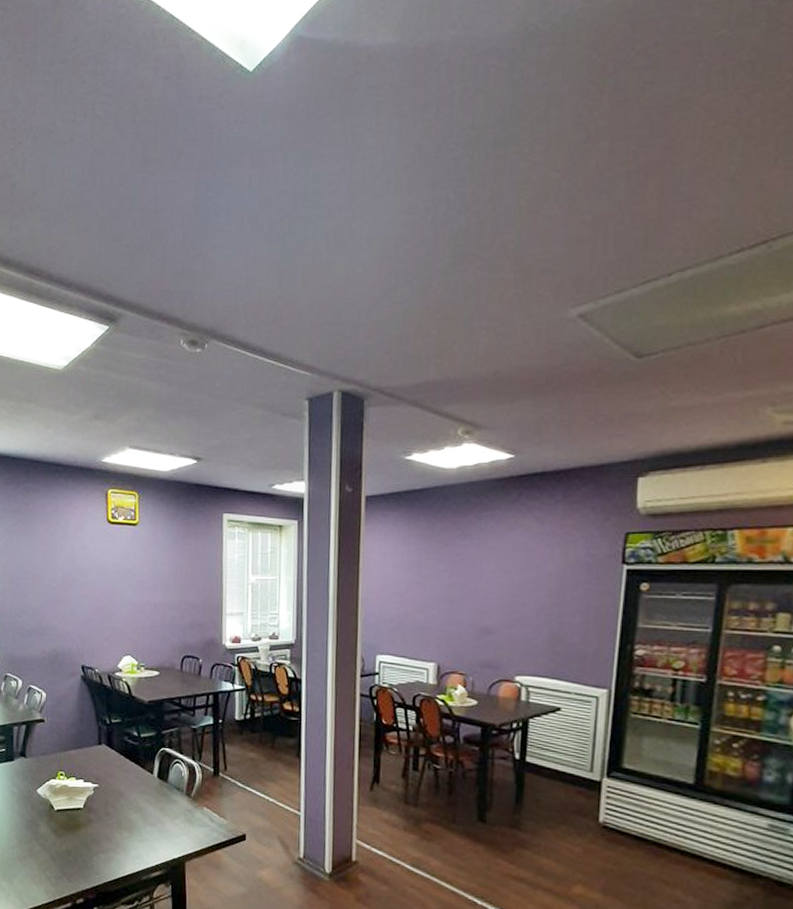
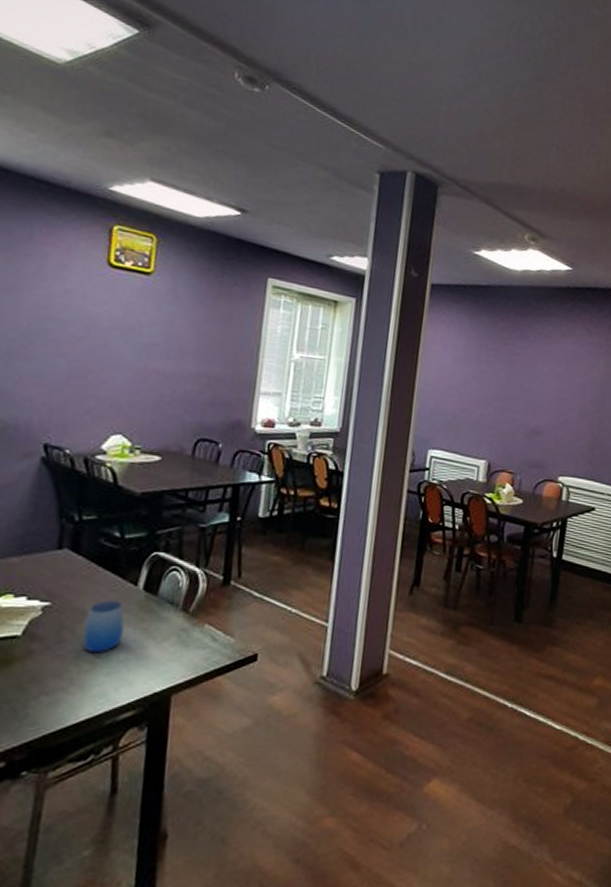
cup: none [120,785,148,825] -> present [82,601,125,653]

